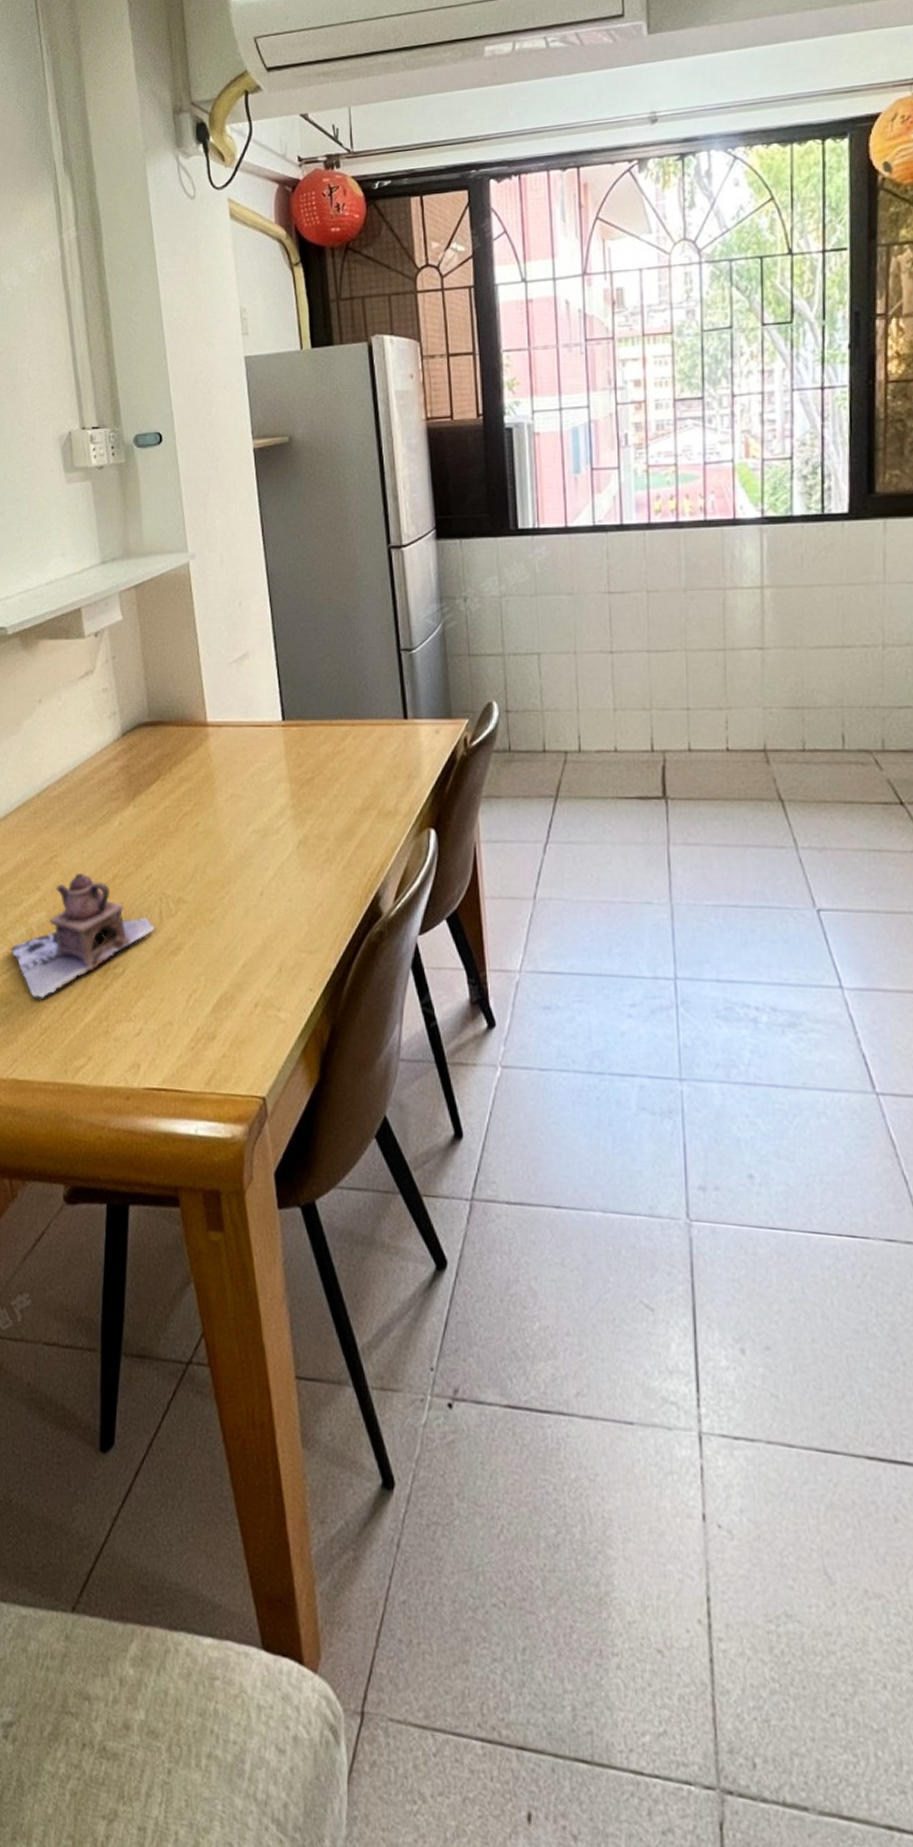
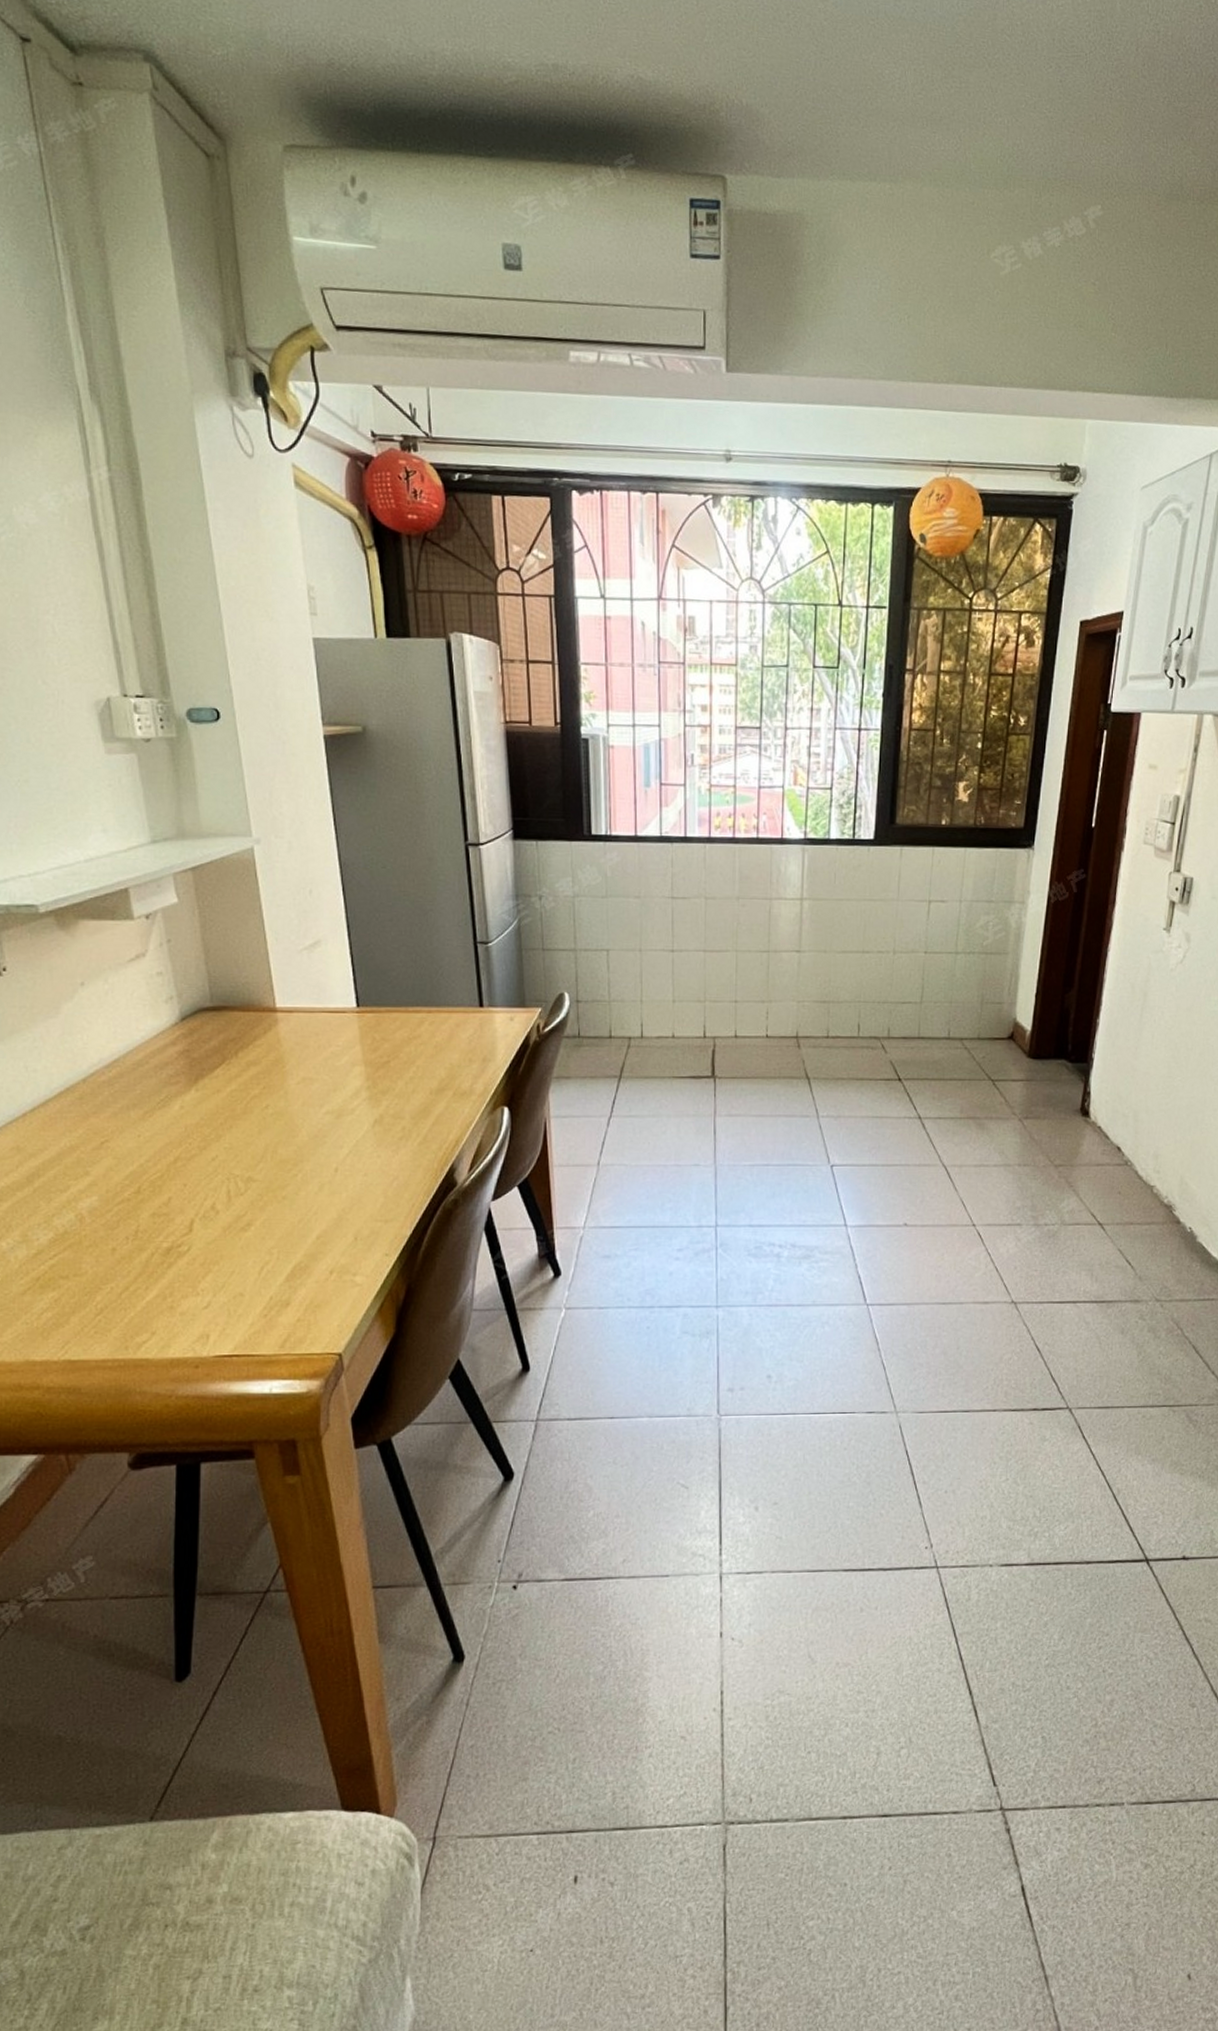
teapot: present [10,873,155,1001] -> none [57,1156,222,1283]

